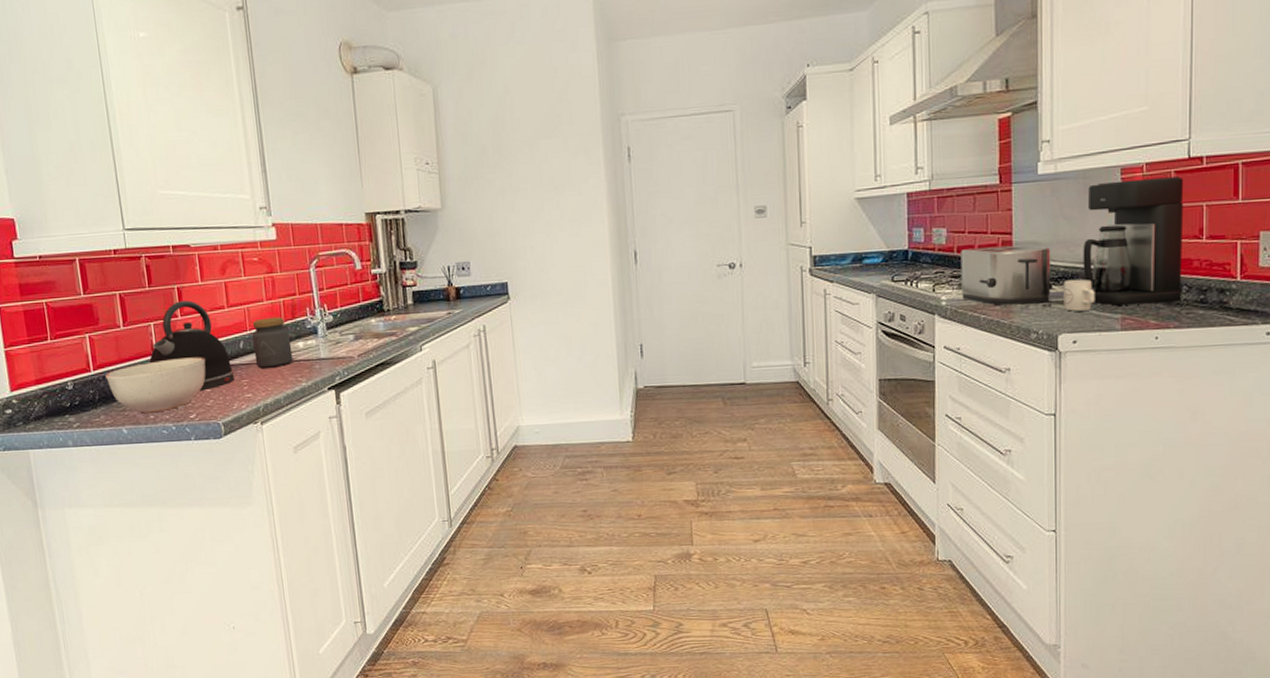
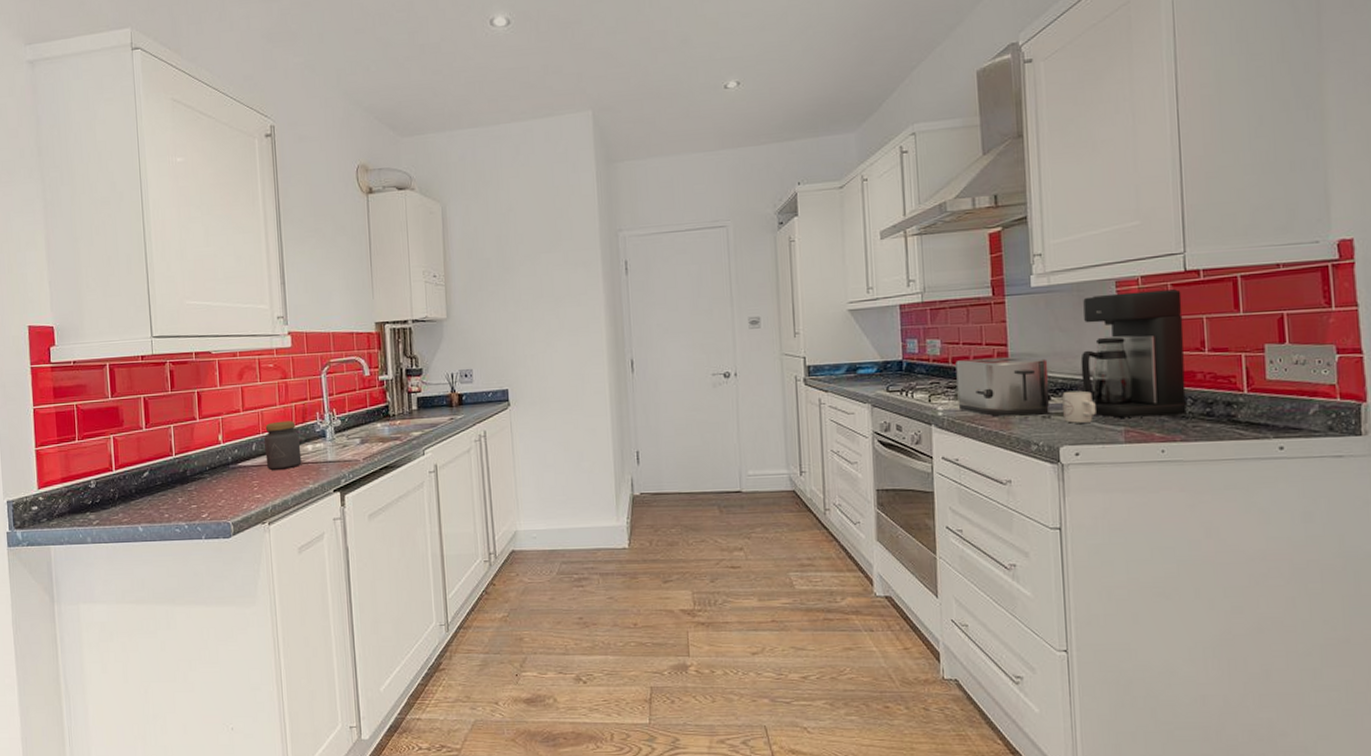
bowl: present [106,357,206,414] -> none [126,458,220,512]
kettle: present [149,300,235,391] -> none [167,404,246,491]

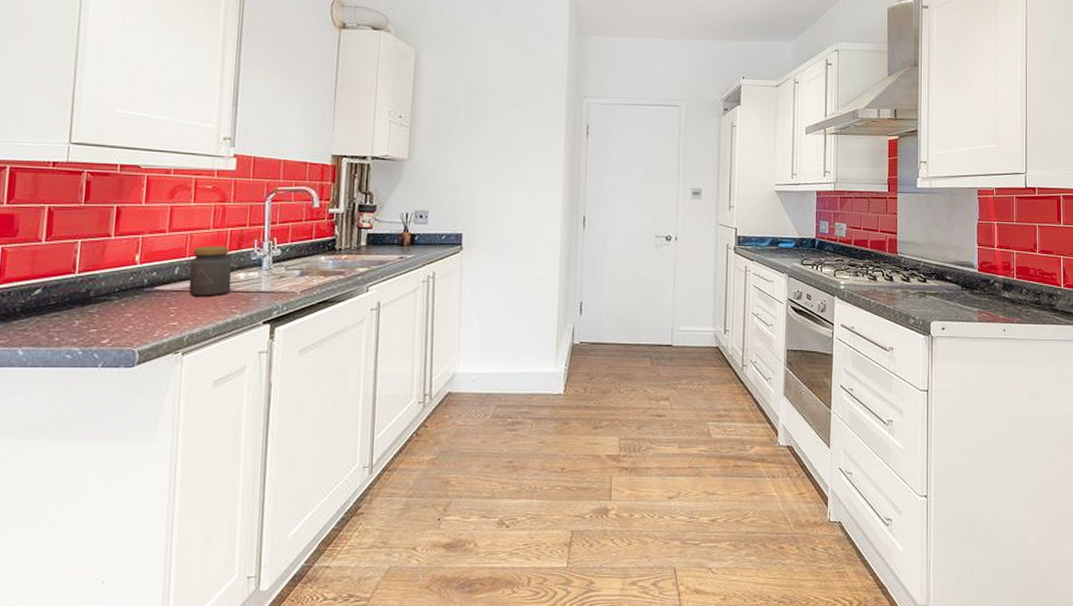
toaster: present [955,356,1050,417] -> none [856,242,926,294]
mug: present [1062,390,1096,423] -> none [935,276,959,303]
coffee maker: present [1080,289,1187,418] -> none [950,199,1023,302]

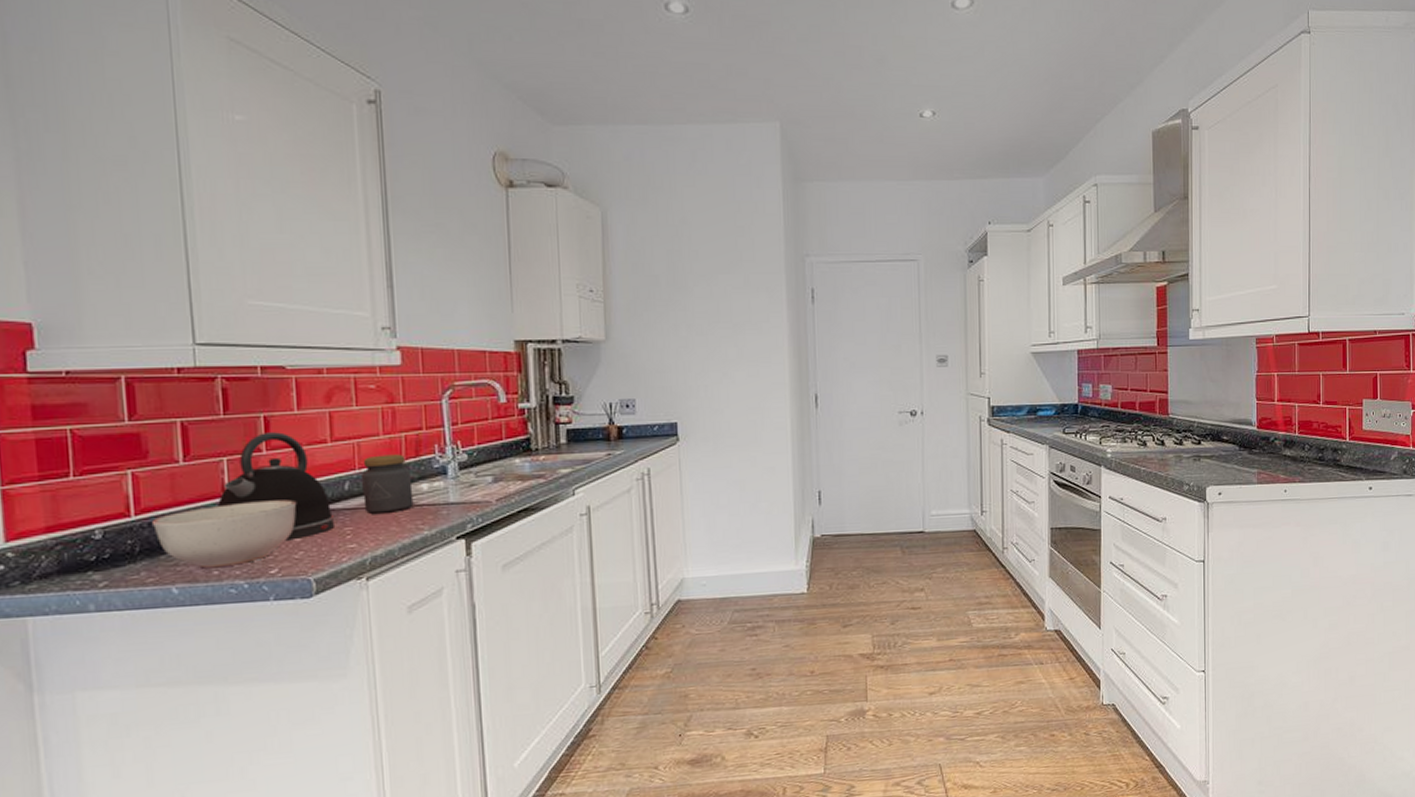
bowl: none [11,279,134,335] -> present [152,499,297,569]
kettle: none [68,220,163,315] -> present [218,432,335,541]

